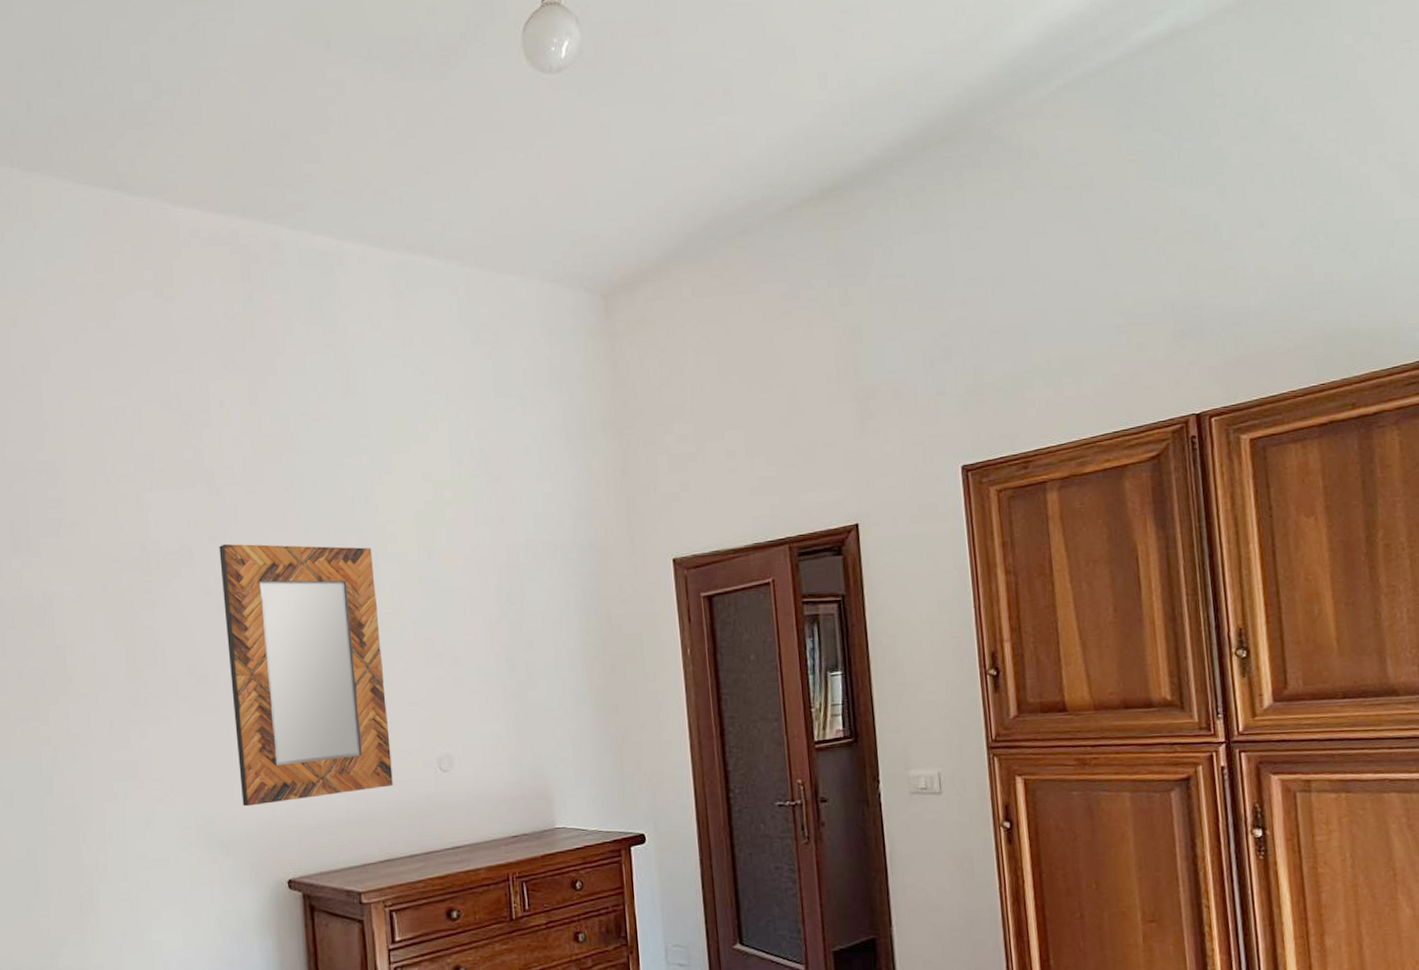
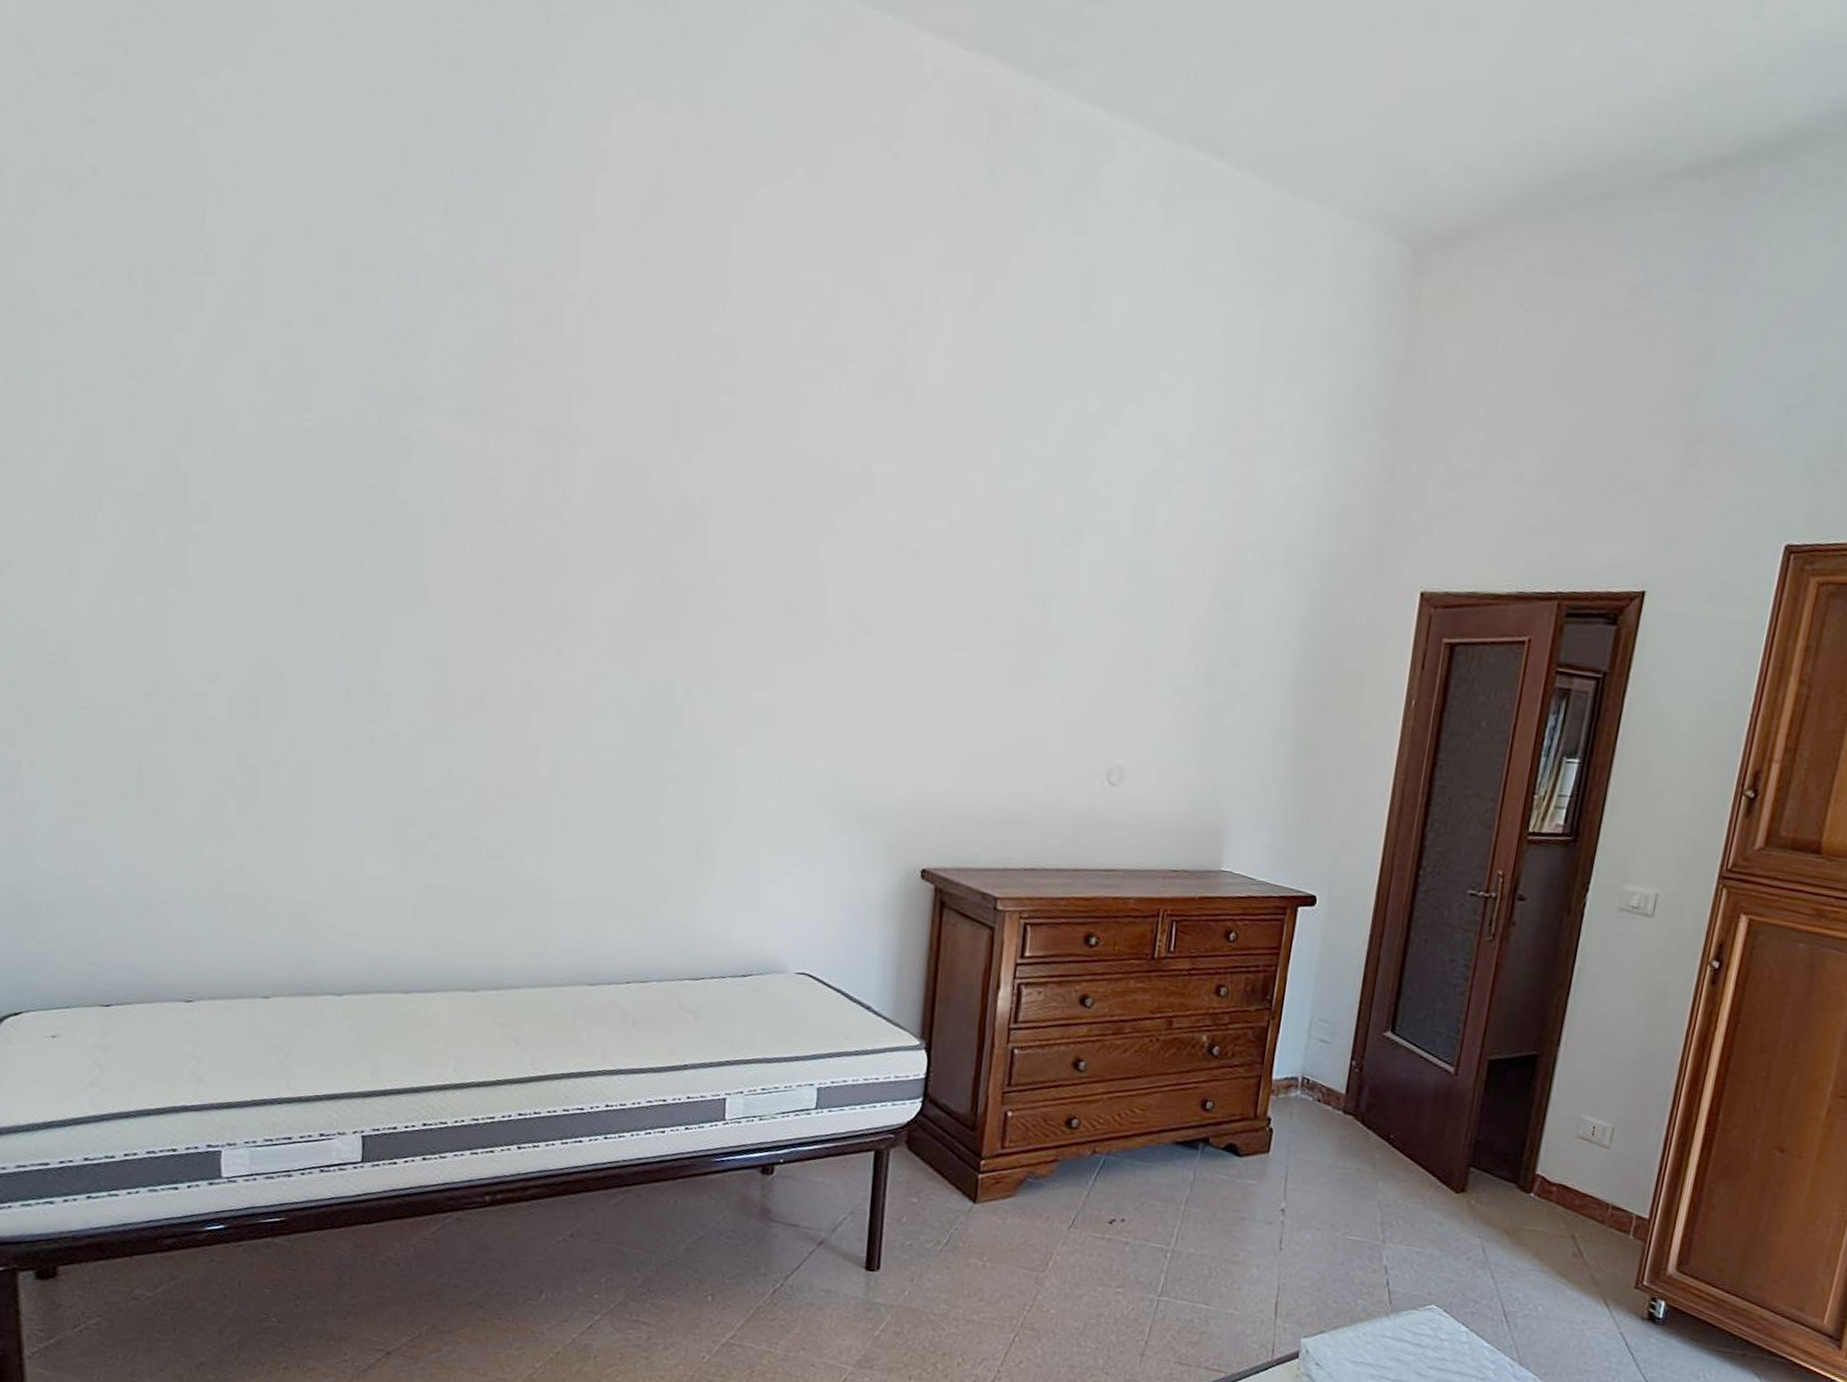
home mirror: present [219,543,393,807] -> none [886,475,1080,790]

